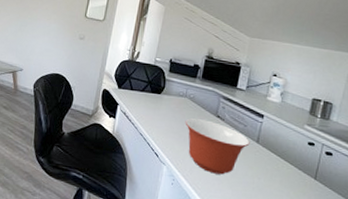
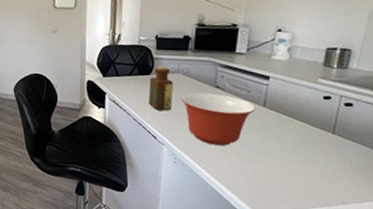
bottle: none [156,88,180,132] -> present [148,66,173,111]

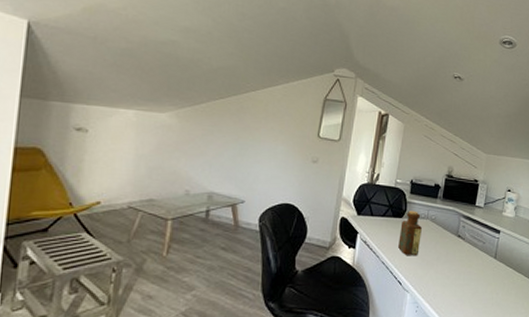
mixing bowl: present [181,93,256,146] -> none [427,241,489,295]

